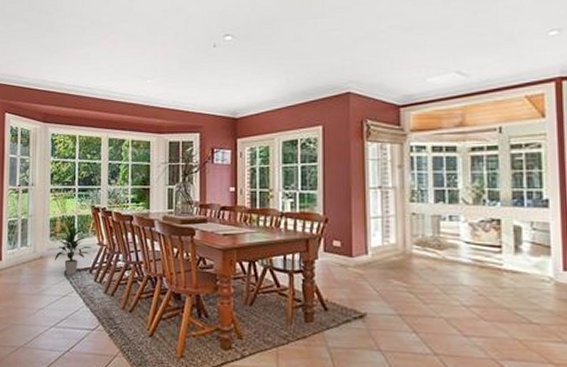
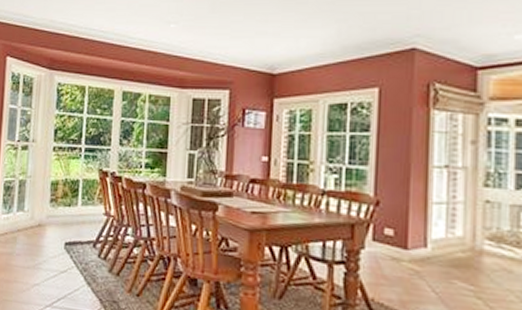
indoor plant: present [54,226,93,276] -> none [53,191,98,249]

